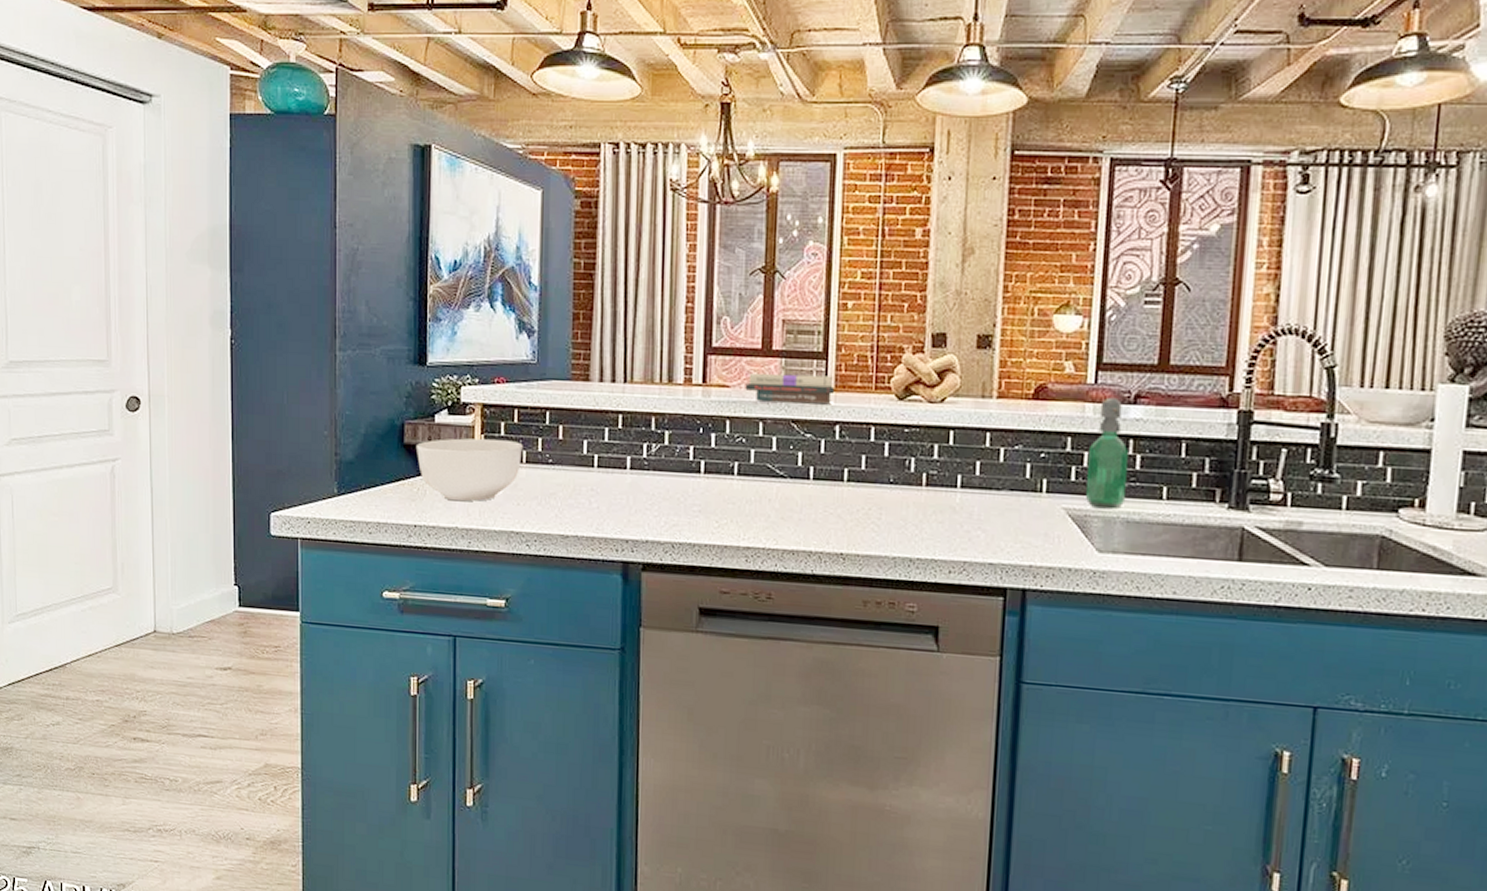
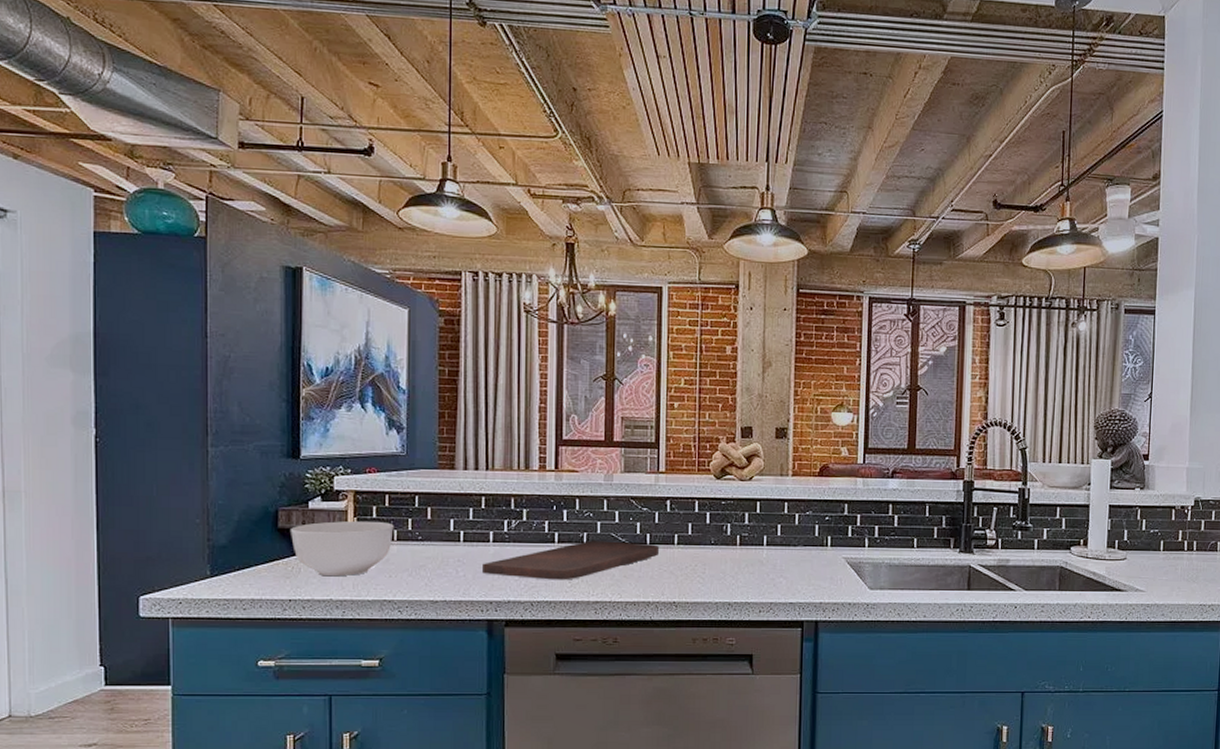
cutting board: none [618,472,826,520] -> present [483,540,660,580]
books: present [745,373,834,405] -> none [591,460,665,484]
soap dispenser: present [1085,397,1130,510] -> none [859,473,890,557]

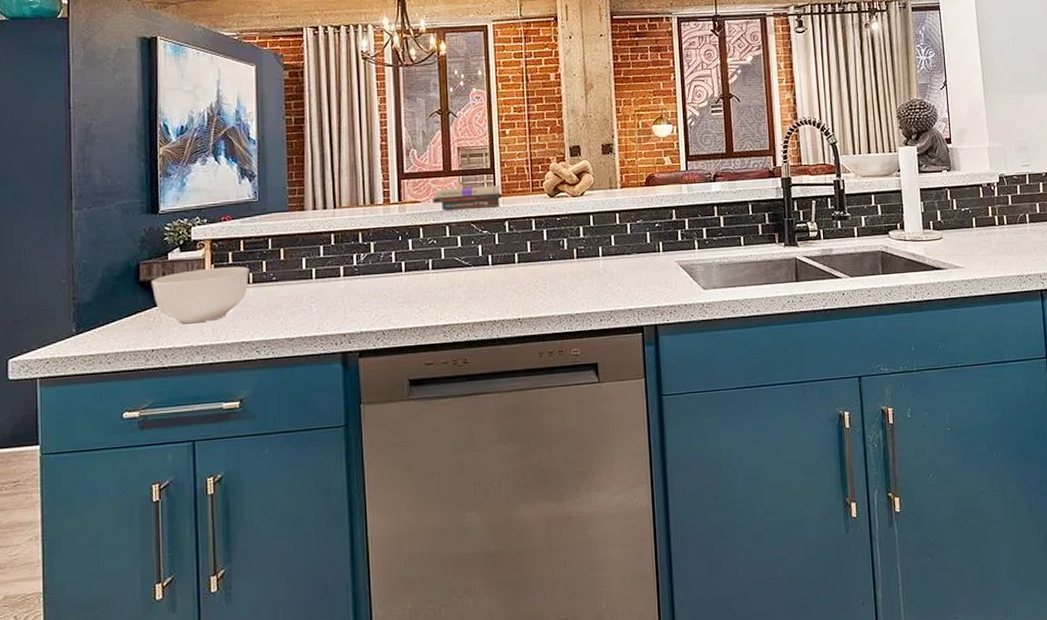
cutting board: present [483,540,660,580] -> none [335,264,502,309]
books: none [591,460,665,484] -> present [432,185,501,211]

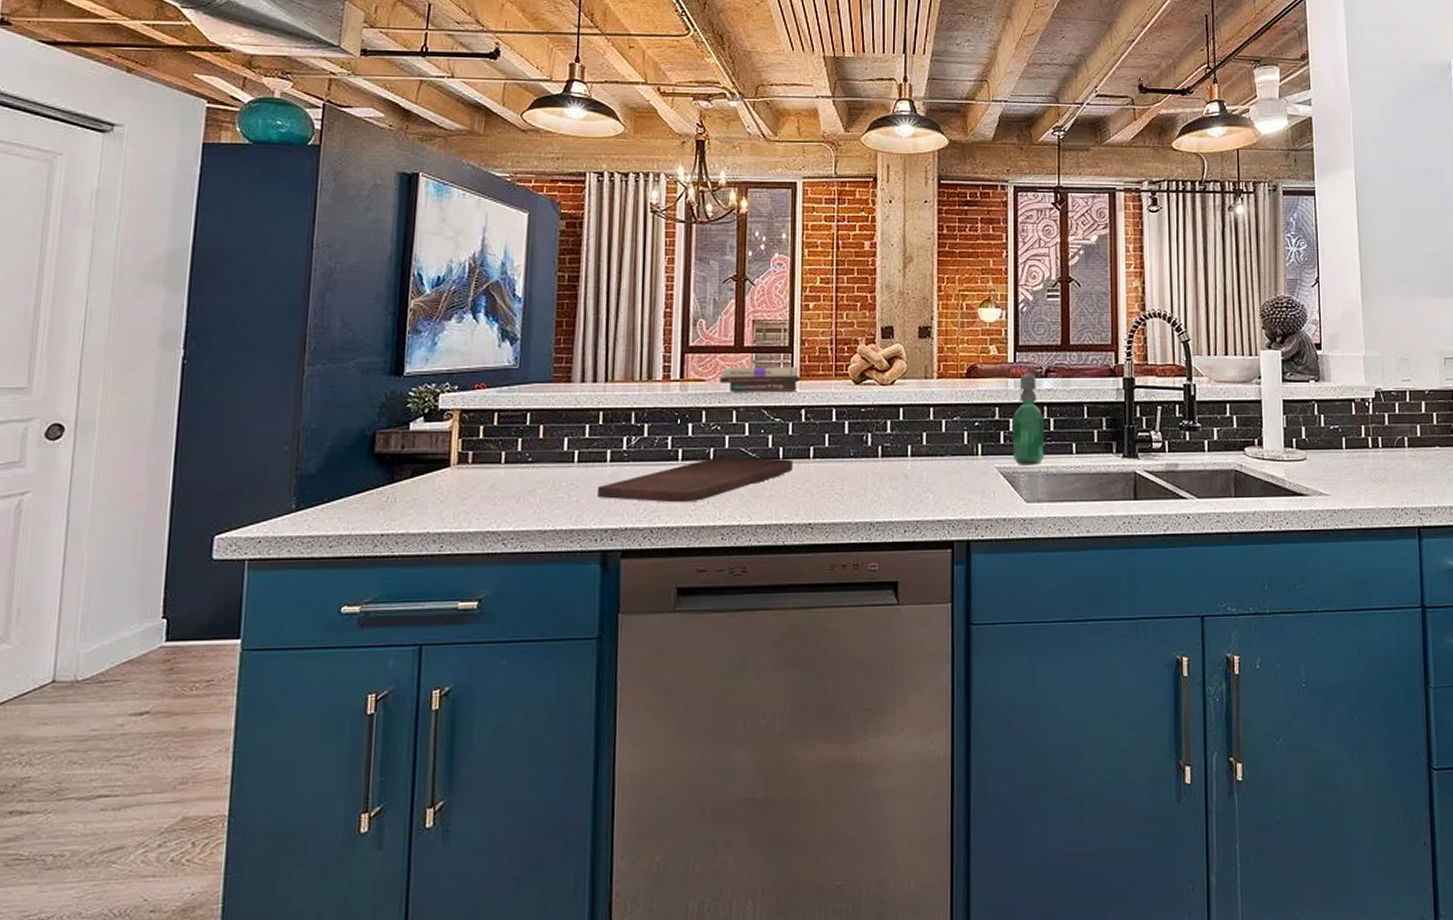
bowl: present [150,266,249,324] -> none [387,442,502,507]
cutting board: none [335,264,502,309] -> present [598,456,794,503]
soap dispenser: none [687,178,718,258] -> present [1012,373,1045,466]

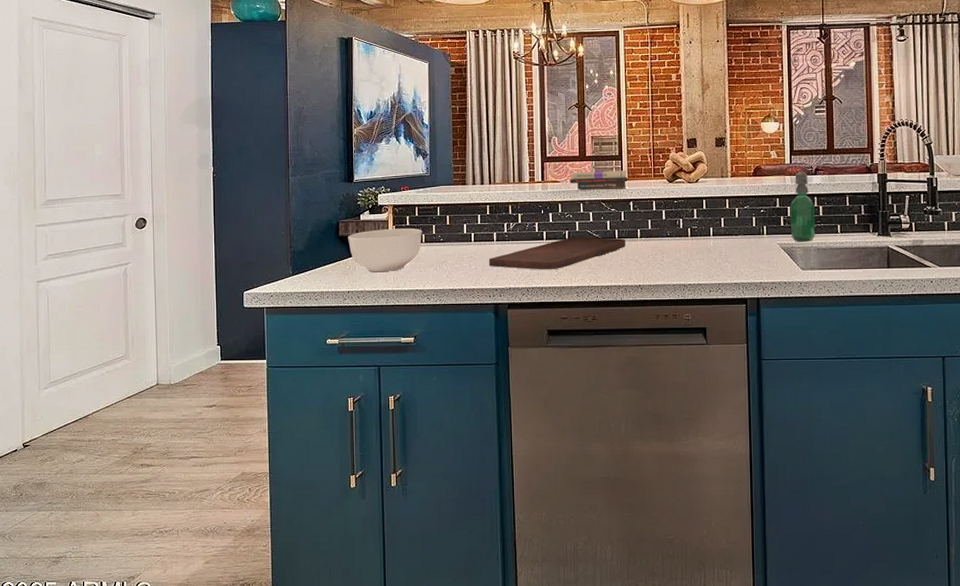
bowl: none [387,442,502,507] -> present [347,228,422,272]

